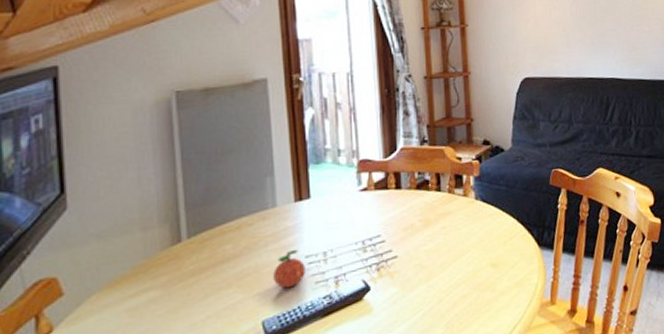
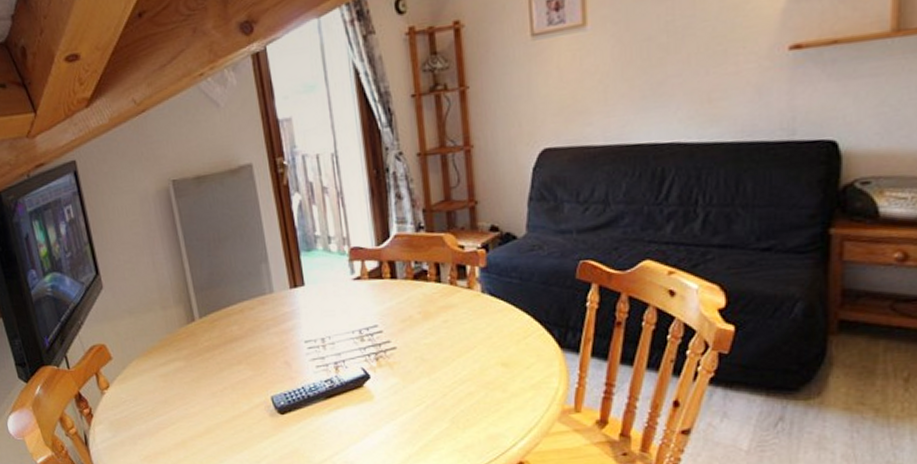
apple: present [273,249,305,289] -> none [277,334,306,370]

